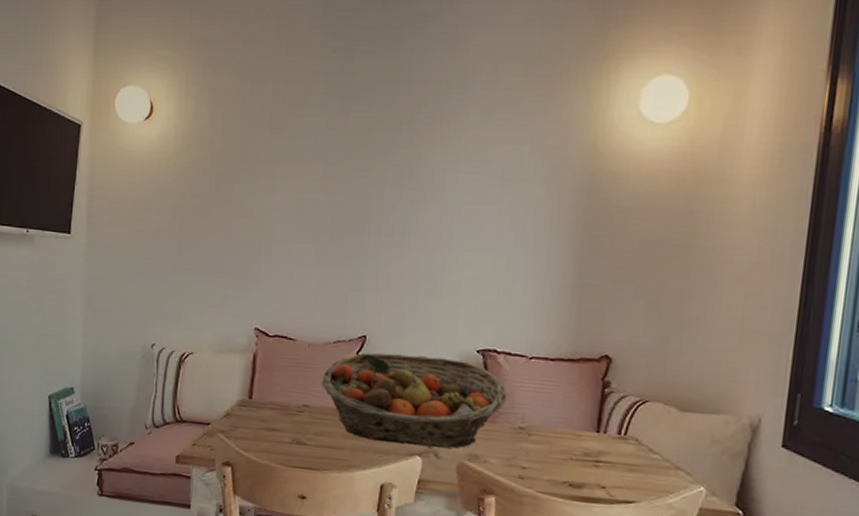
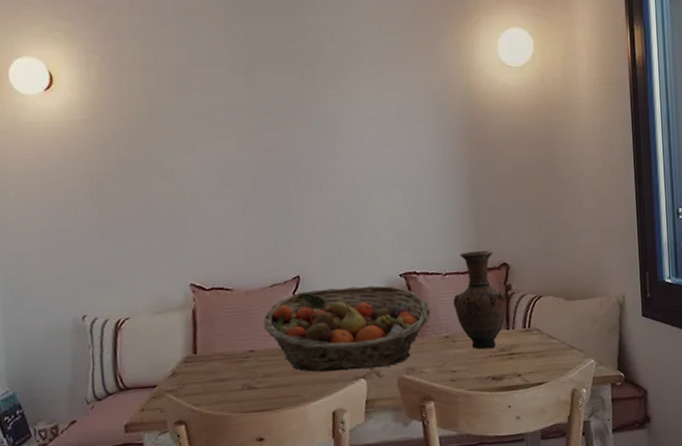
vase: none [535,336,603,451] -> present [453,250,508,350]

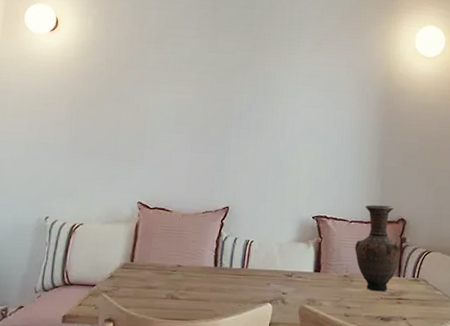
fruit basket: present [262,285,431,372] -> none [192,220,335,296]

